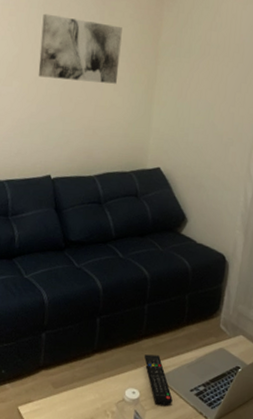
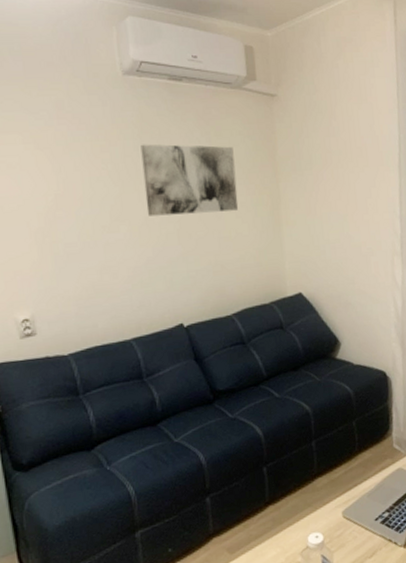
remote control: present [144,354,173,405] -> none [320,491,359,543]

